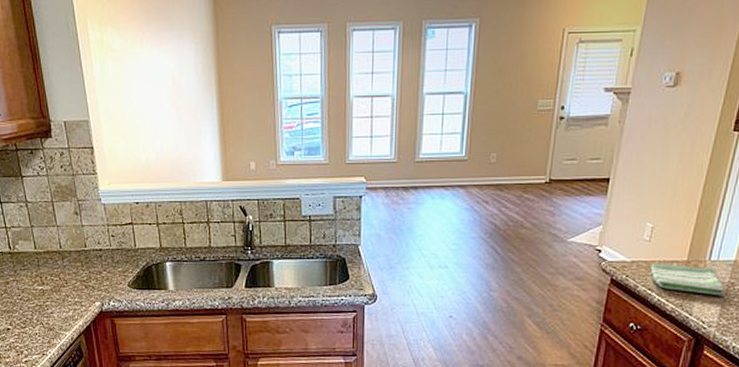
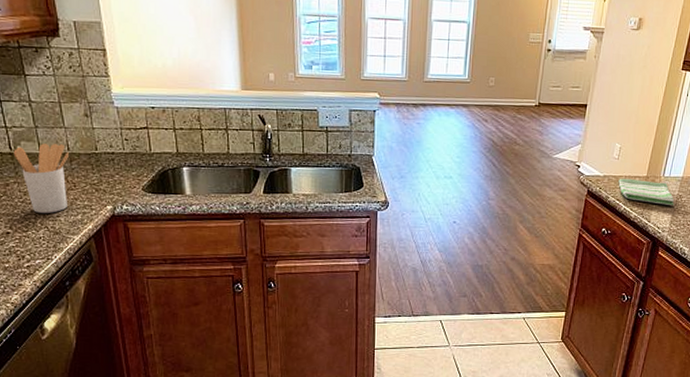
utensil holder: none [12,242,61,310] -> present [13,143,69,213]

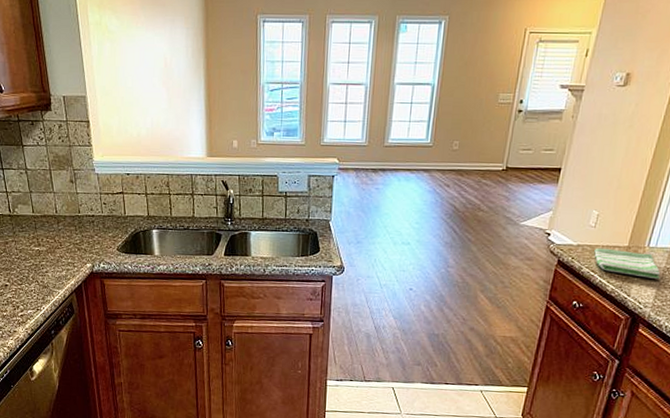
utensil holder: present [13,143,69,213] -> none [12,207,56,269]

